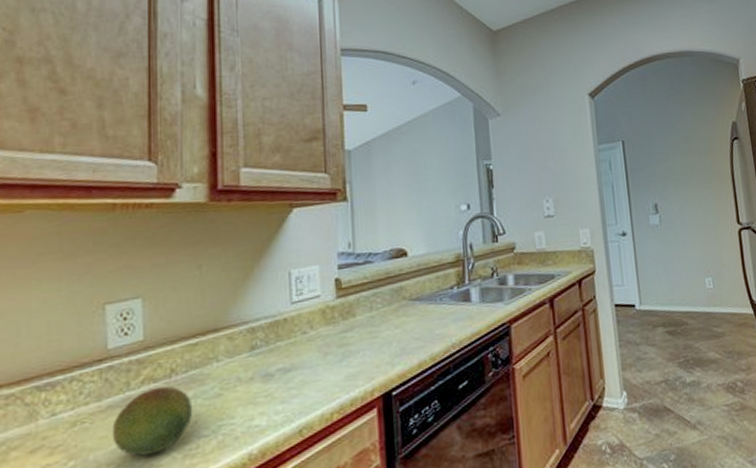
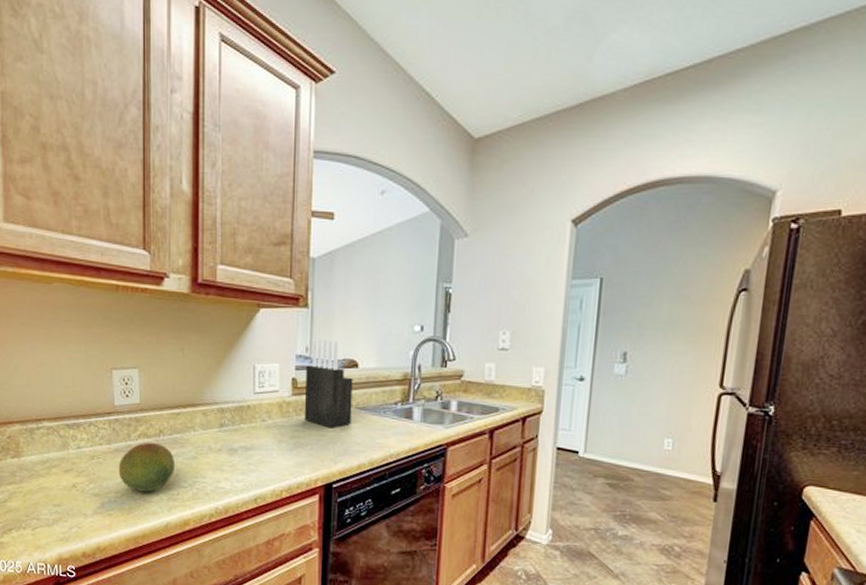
knife block: none [350,230,406,328] -> present [304,338,353,428]

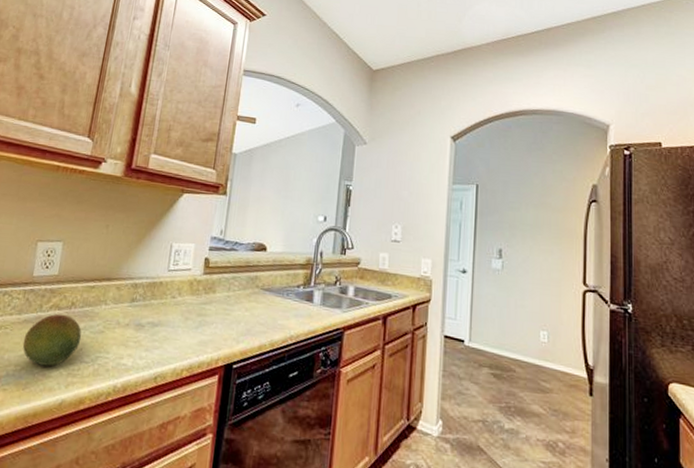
knife block: present [304,338,353,428] -> none [212,222,261,308]

